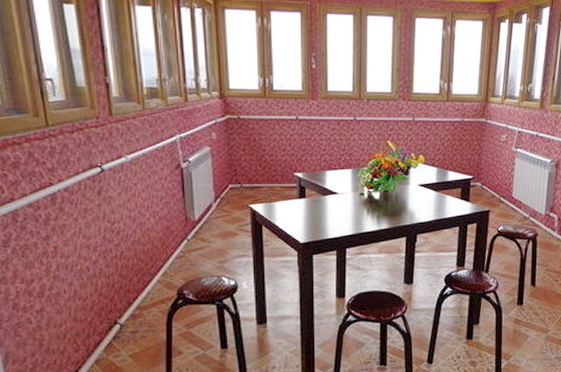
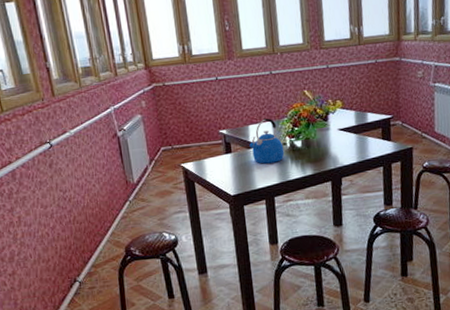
kettle: none [325,166,361,213] -> present [249,118,285,164]

